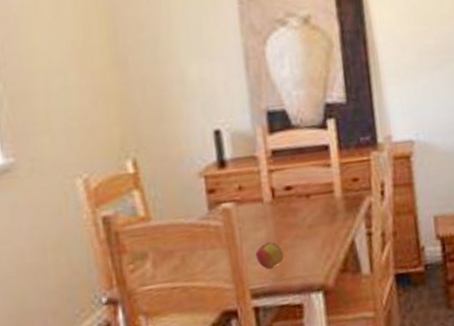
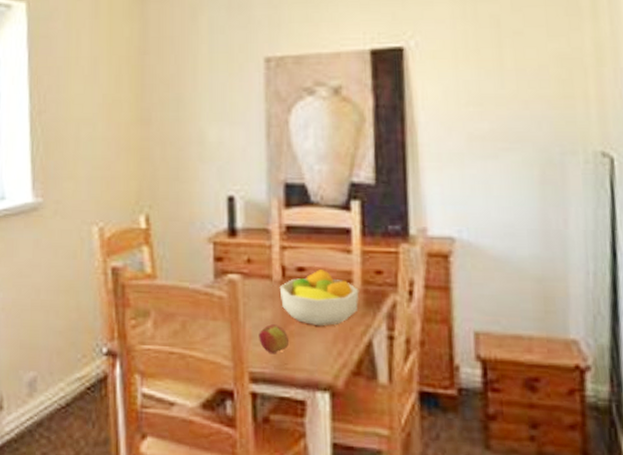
fruit bowl: none [270,185,341,236] -> present [279,269,359,326]

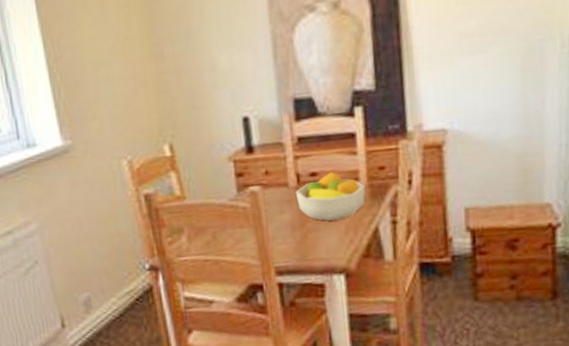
apple: present [259,324,290,355] -> none [280,224,308,250]

